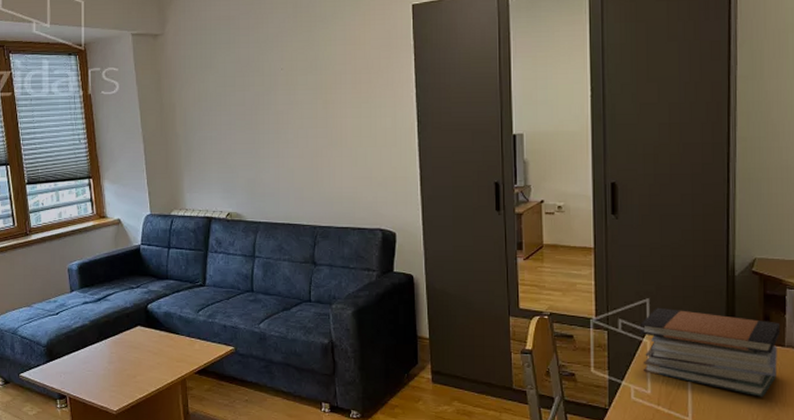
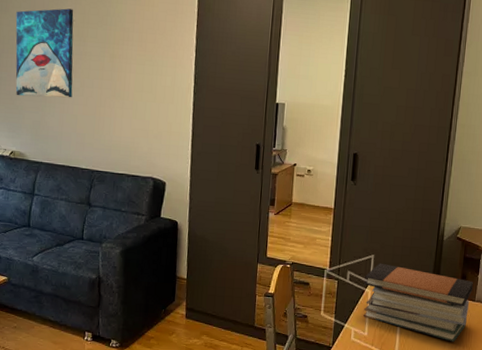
wall art: none [221,57,286,154] -> present [15,8,74,98]

